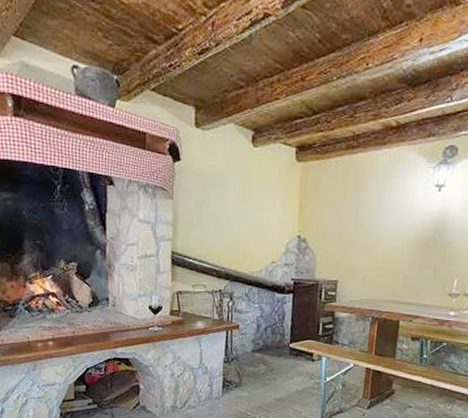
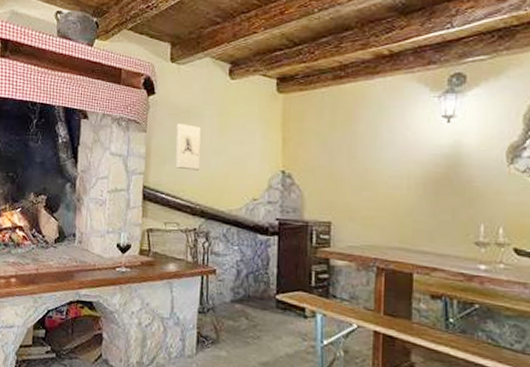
wall sculpture: none [201,191,225,236] -> present [175,124,201,171]

